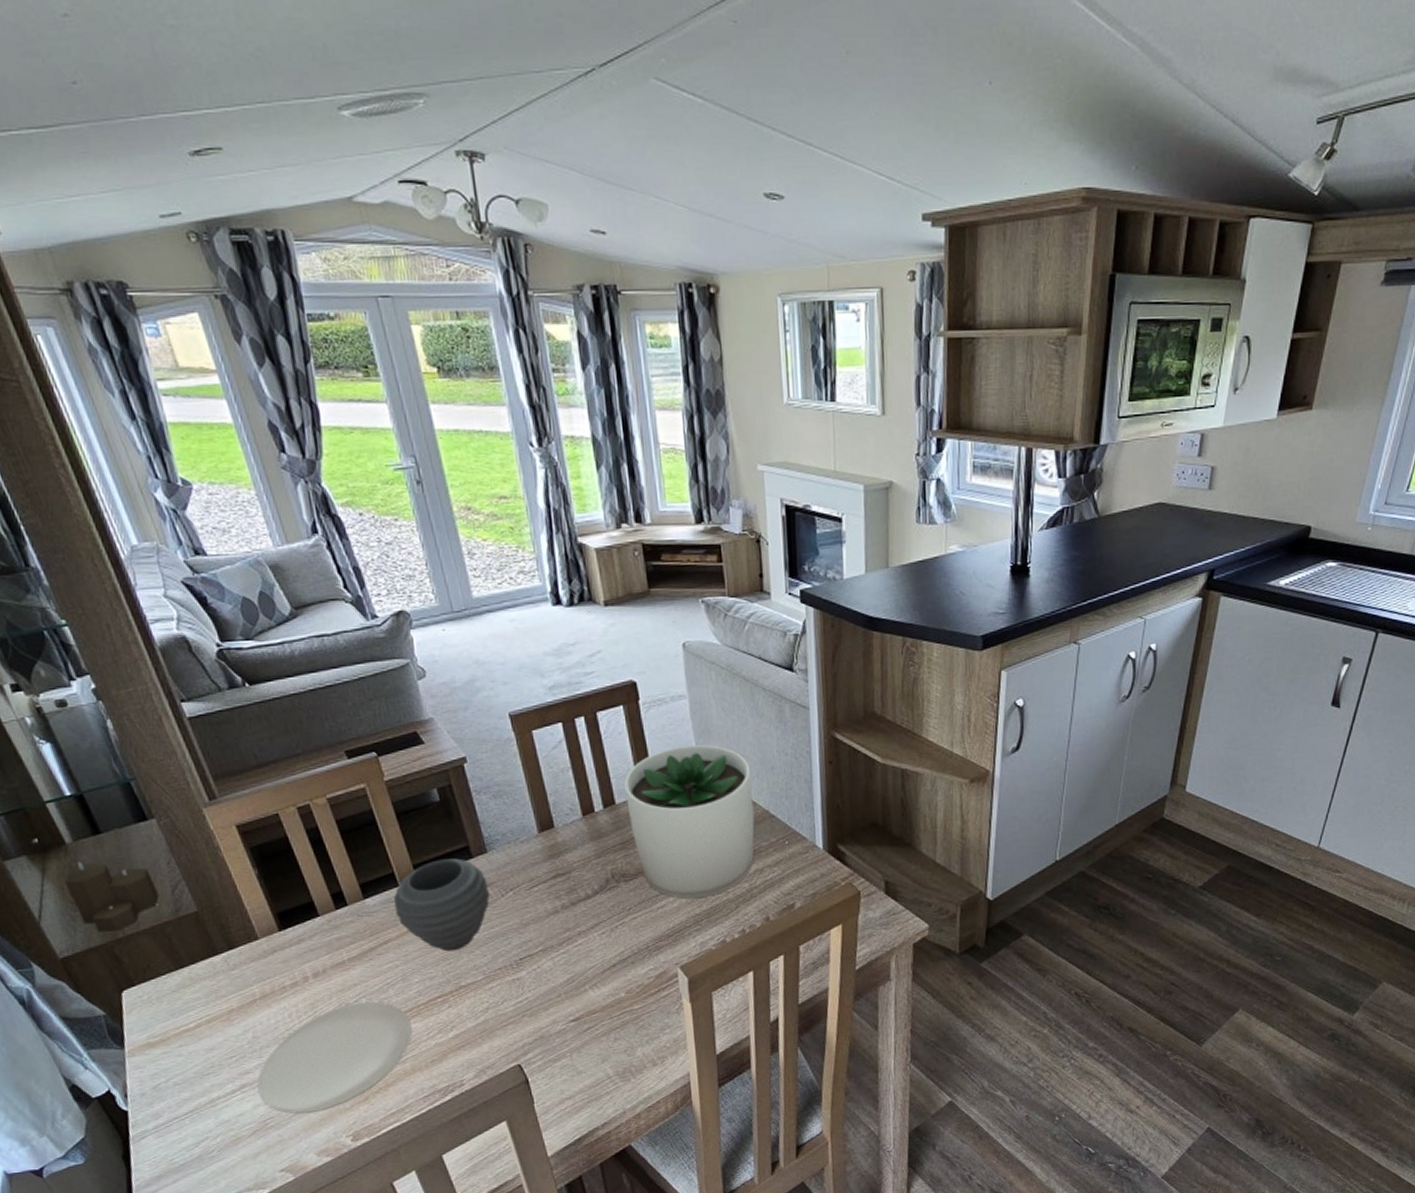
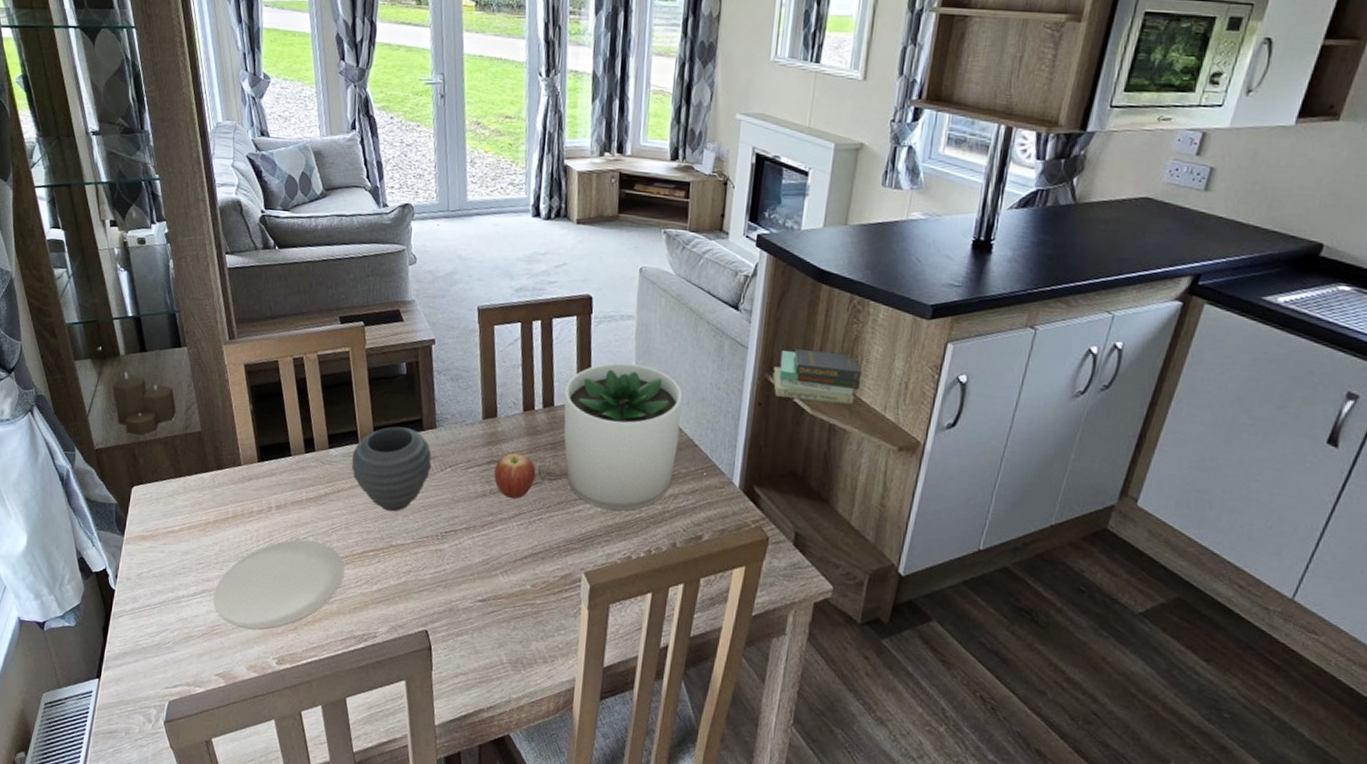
fruit: none [562,861,609,909] -> present [494,453,536,499]
books: none [838,698,924,752] -> present [772,349,861,405]

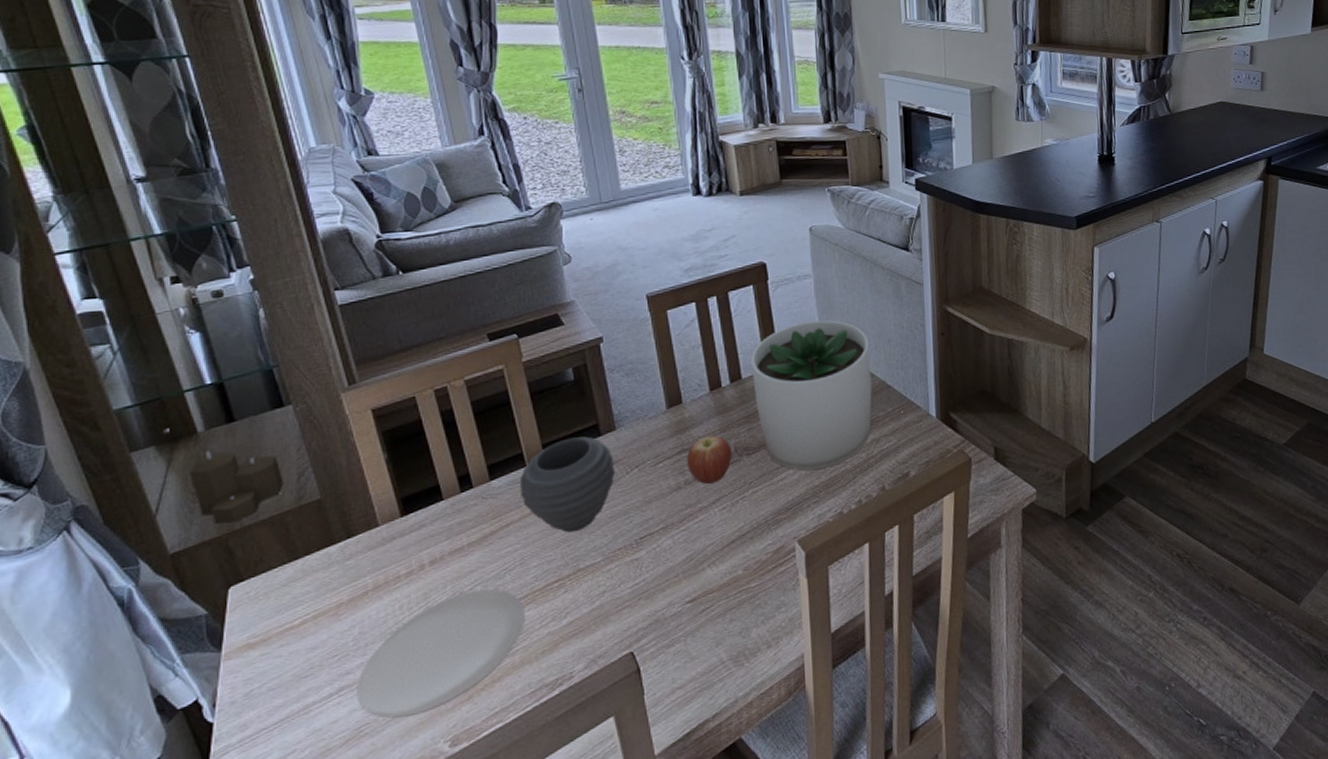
books: present [772,349,861,405] -> none [949,273,1027,324]

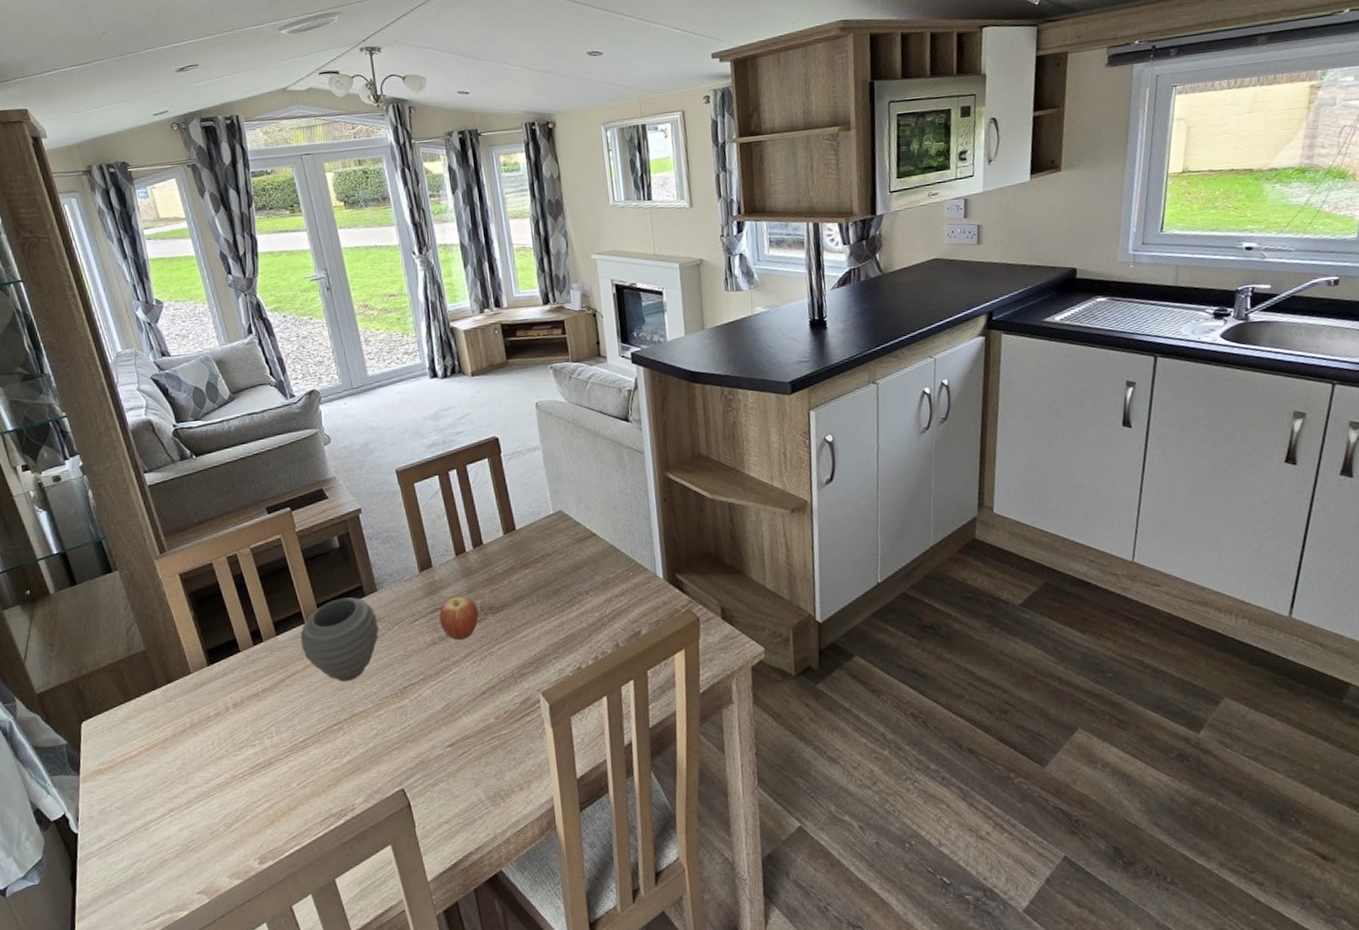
candle: present [189,451,284,524] -> none [46,609,117,670]
plate: present [357,589,525,719] -> none [183,729,312,838]
planter: present [750,320,872,471] -> none [489,488,603,629]

